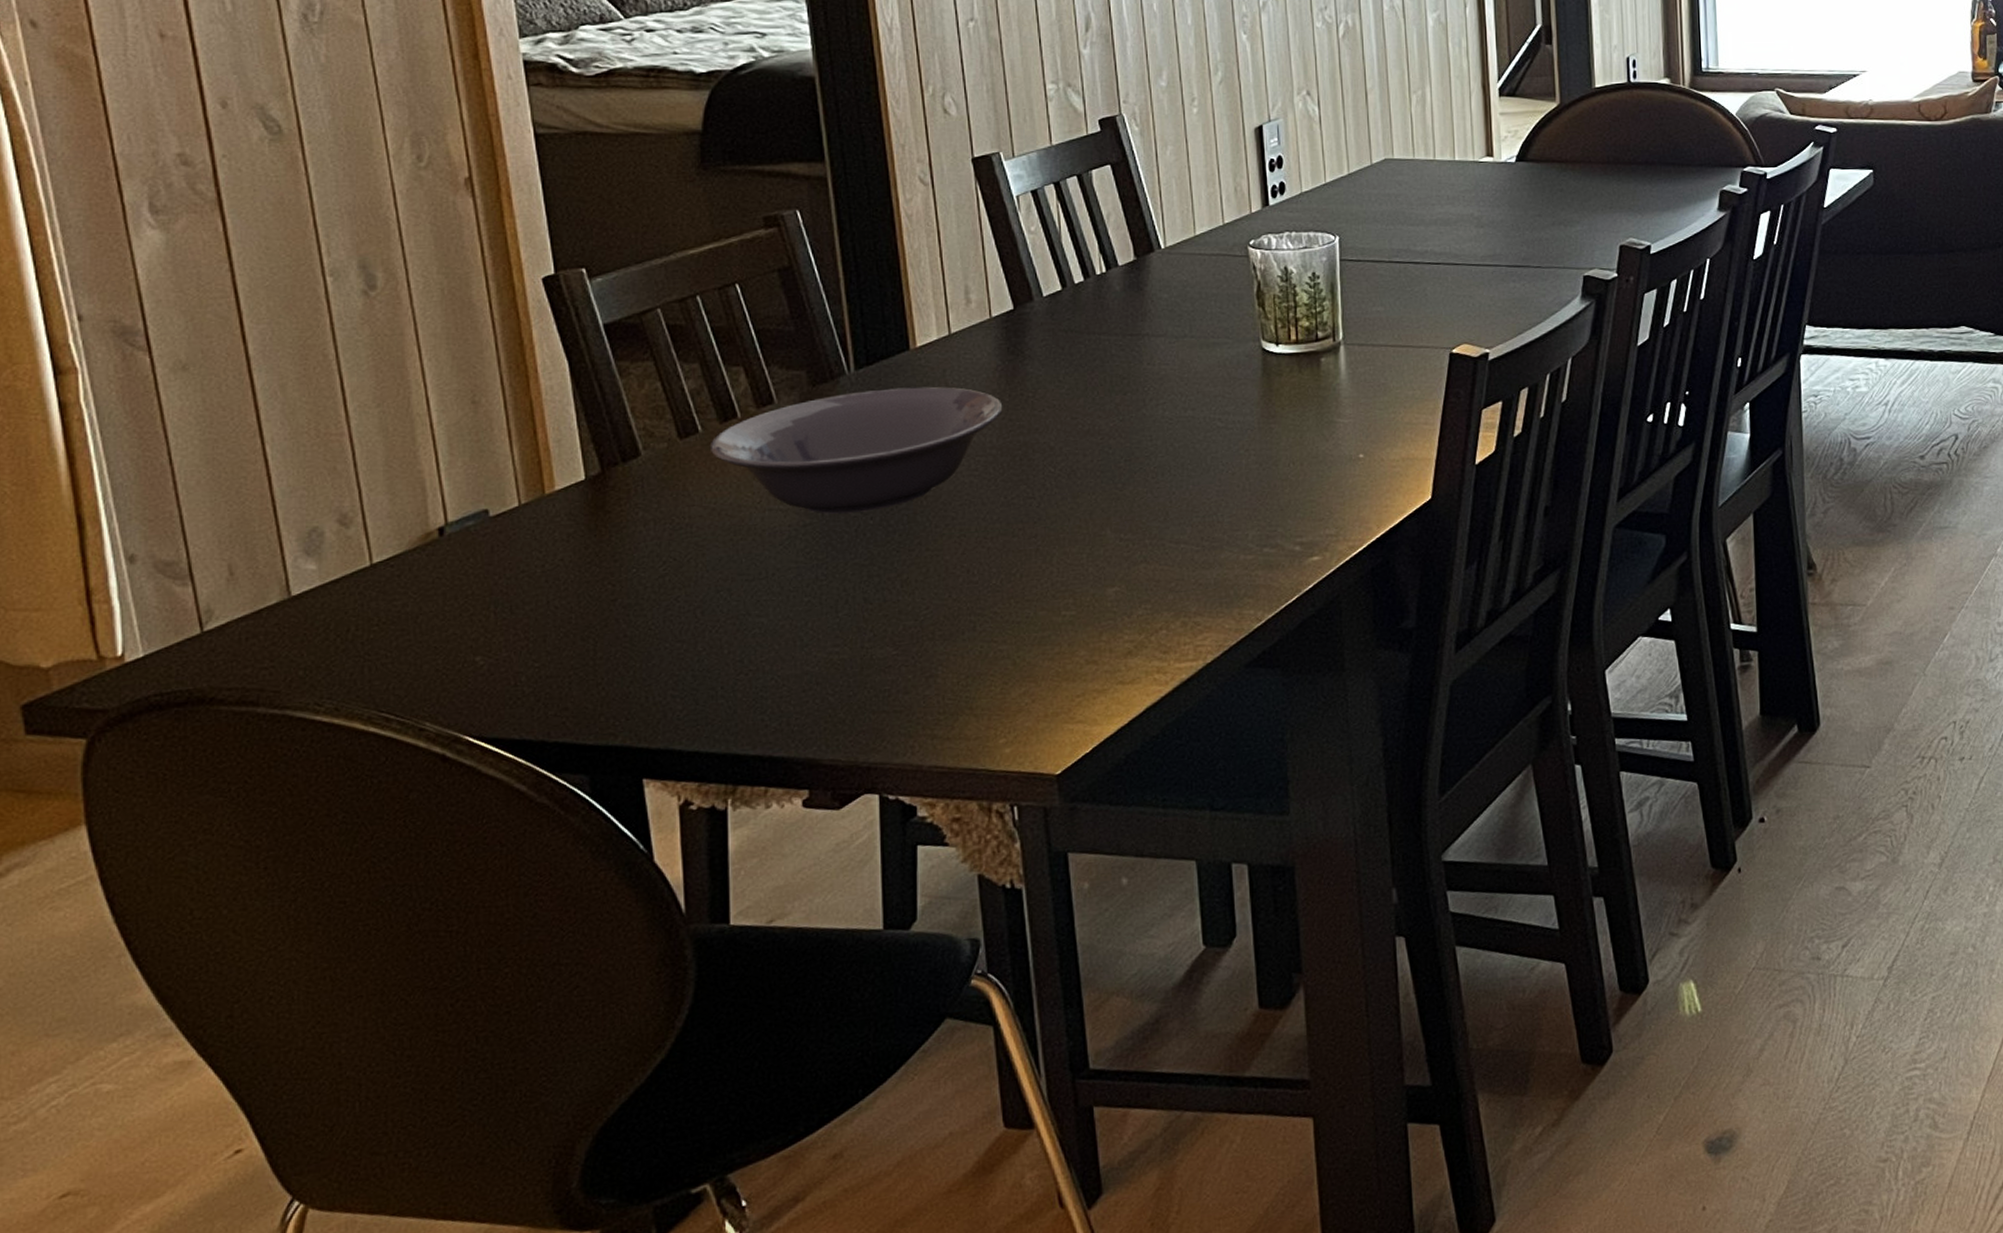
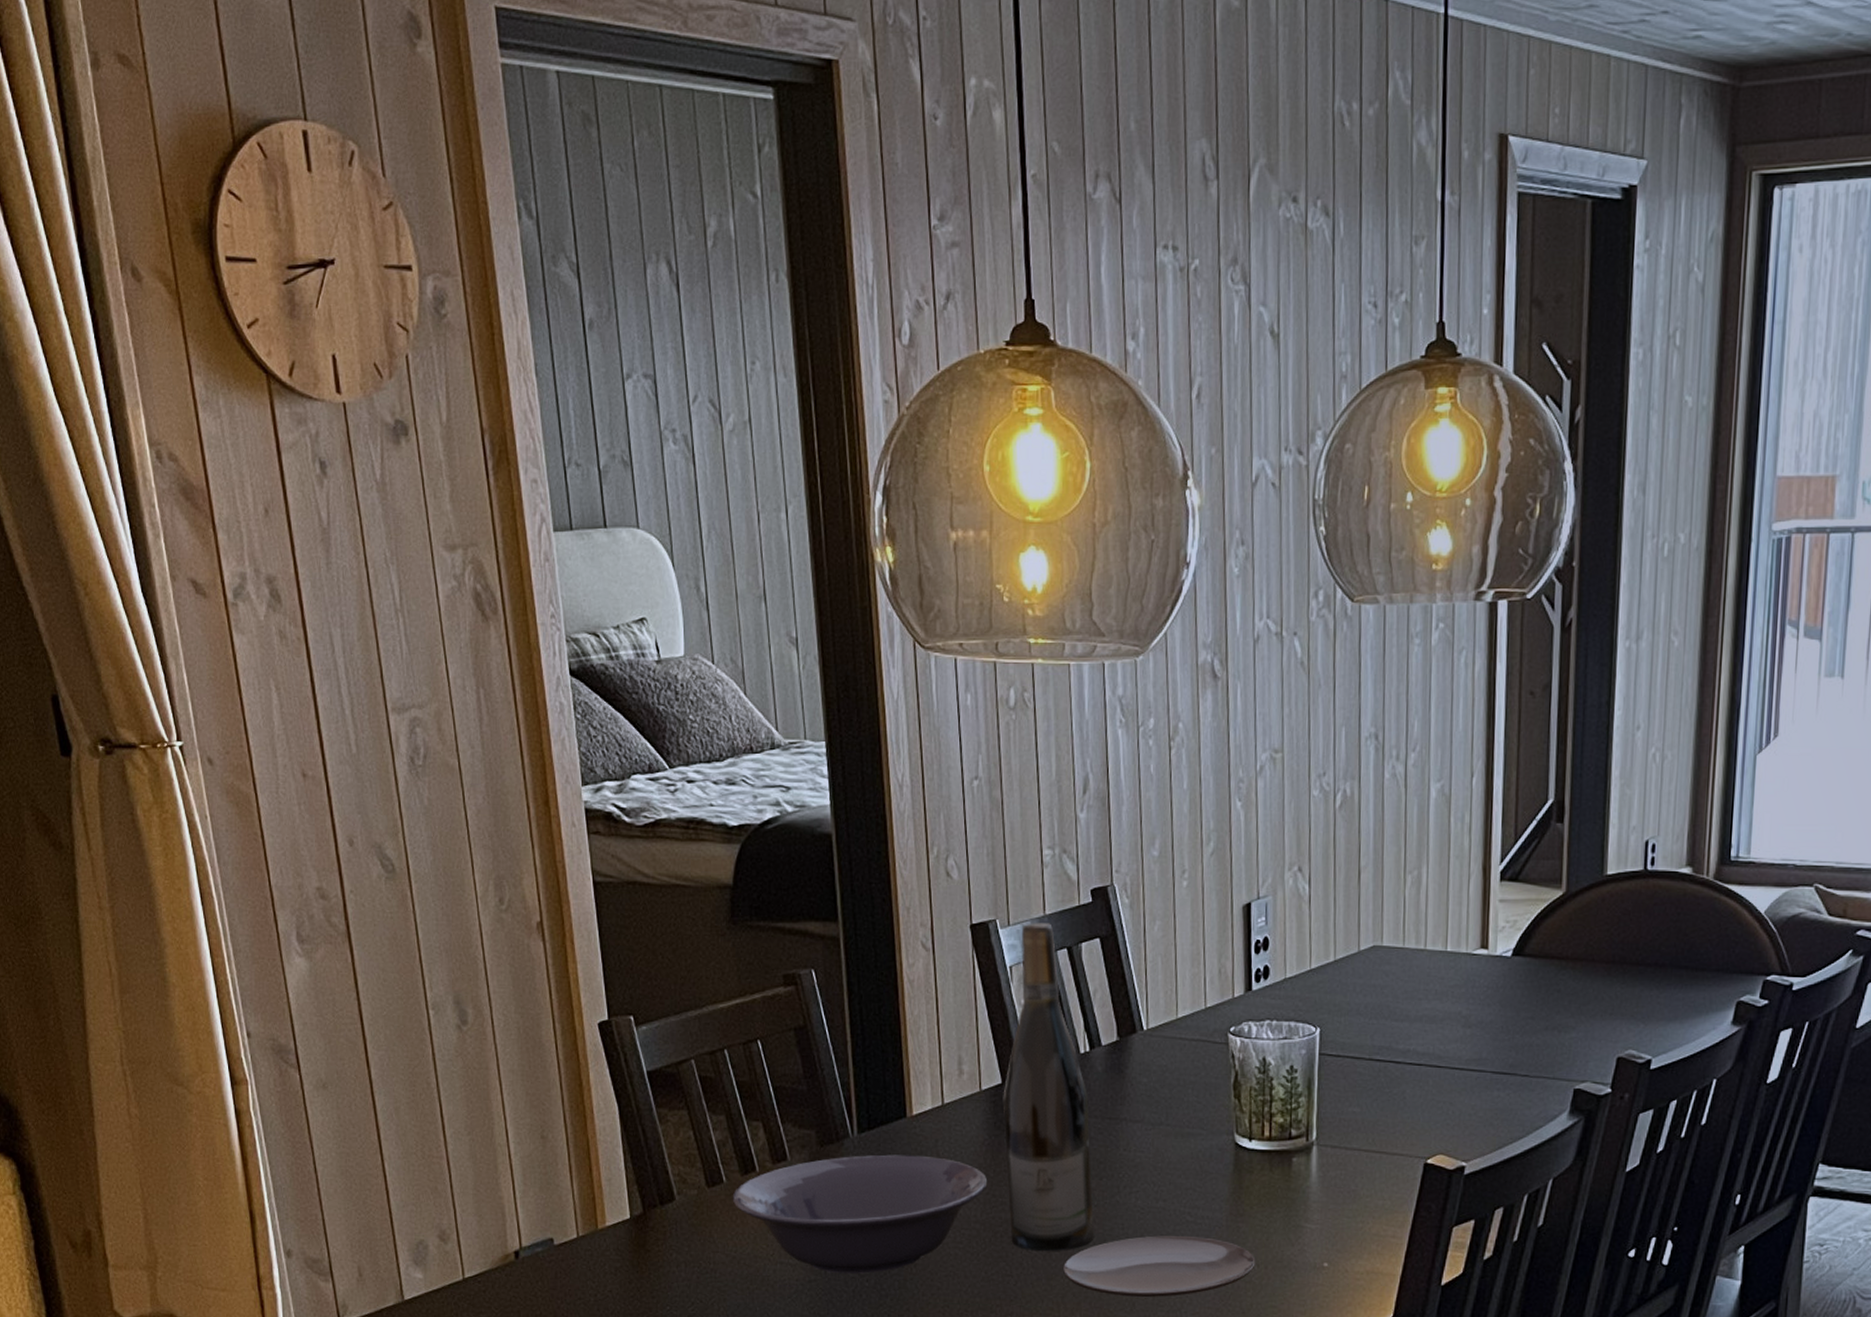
wine bottle: none [1015,153,1121,470] -> present [1003,923,1094,1251]
plate: none [1090,441,1291,507] -> present [1063,1235,1256,1297]

